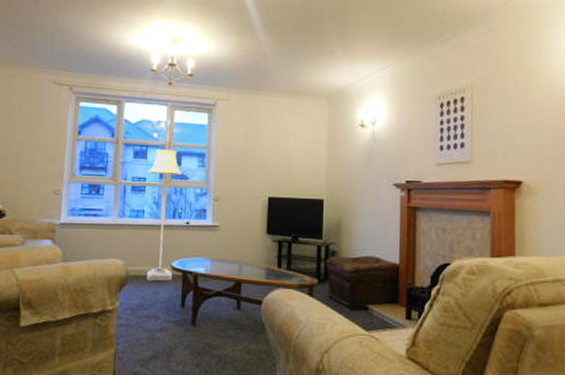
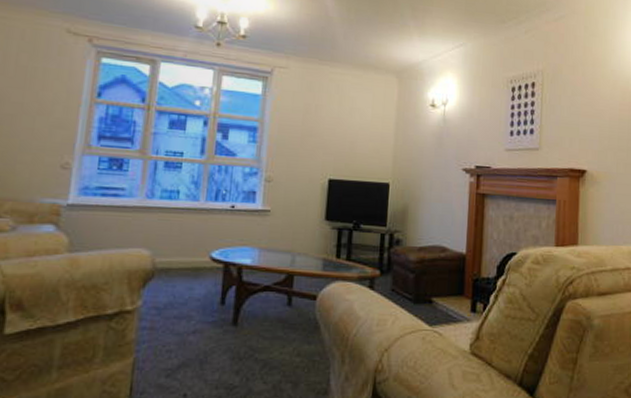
floor lamp: present [146,149,183,281] -> none [178,120,229,275]

